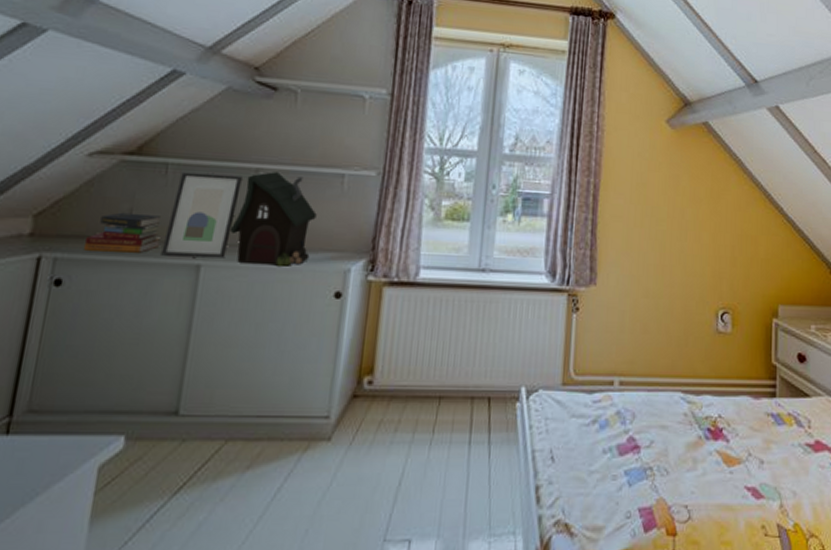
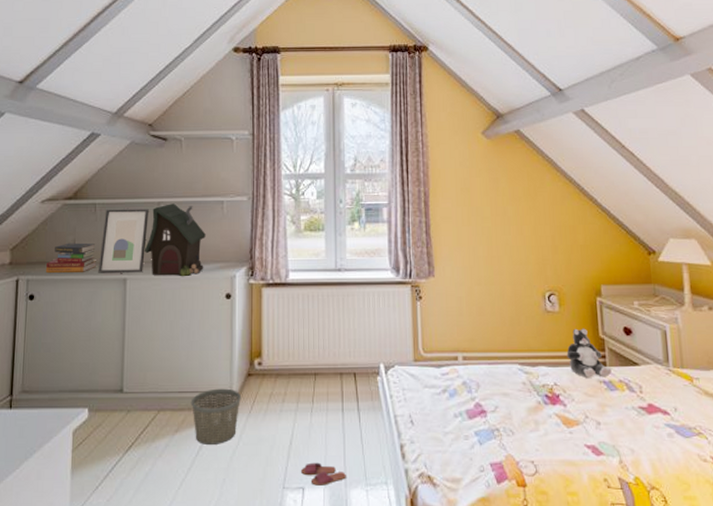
basket: none [272,413,342,485] -> present [190,388,242,445]
slippers: none [409,508,466,537] -> present [301,462,346,486]
plush toy: none [735,353,781,410] -> present [566,328,612,378]

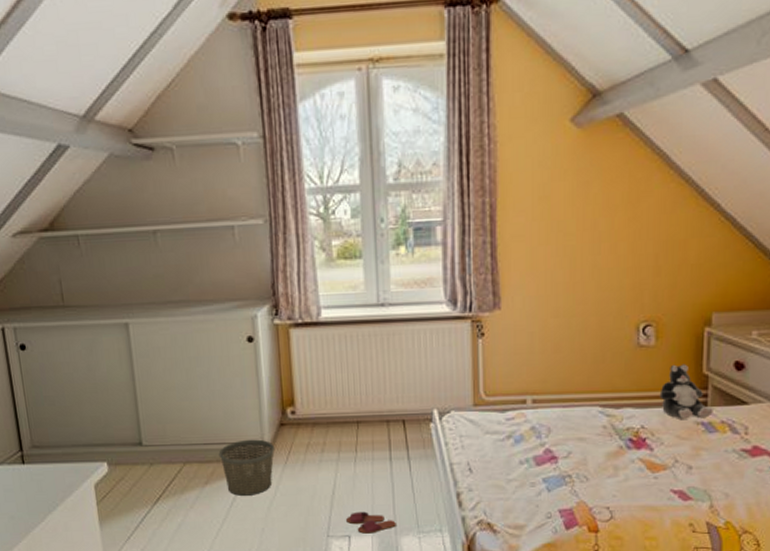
books: present [45,243,96,274] -> none [31,283,91,319]
picture frame: present [98,209,150,273] -> none [91,239,147,318]
dollhouse: present [144,204,206,277] -> none [144,231,218,319]

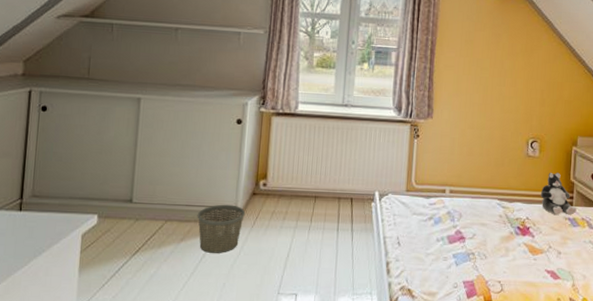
slippers: present [346,511,396,534] -> none [296,273,336,293]

